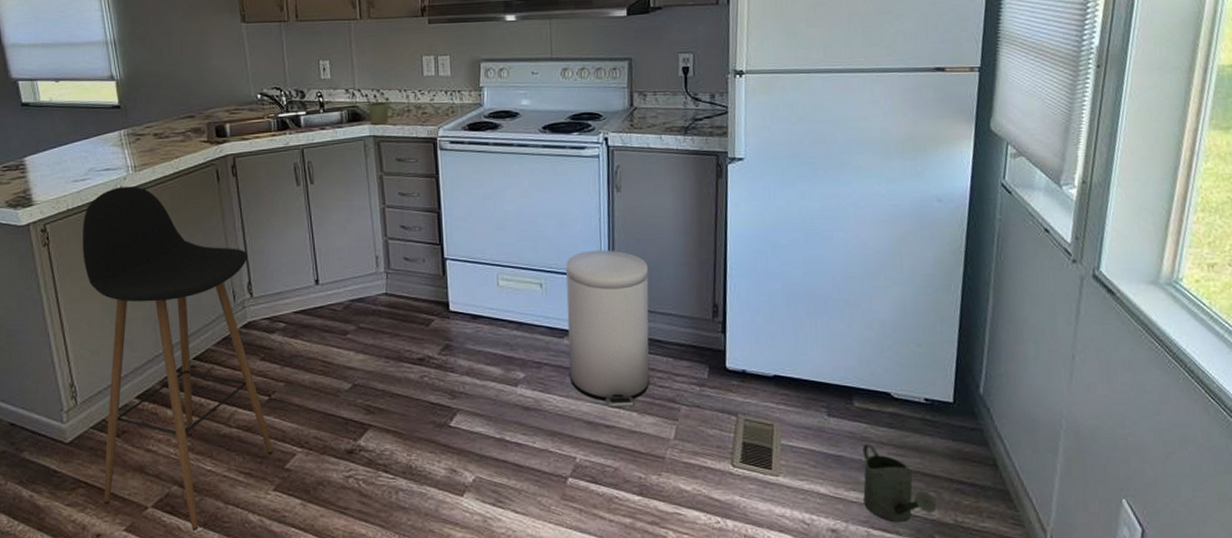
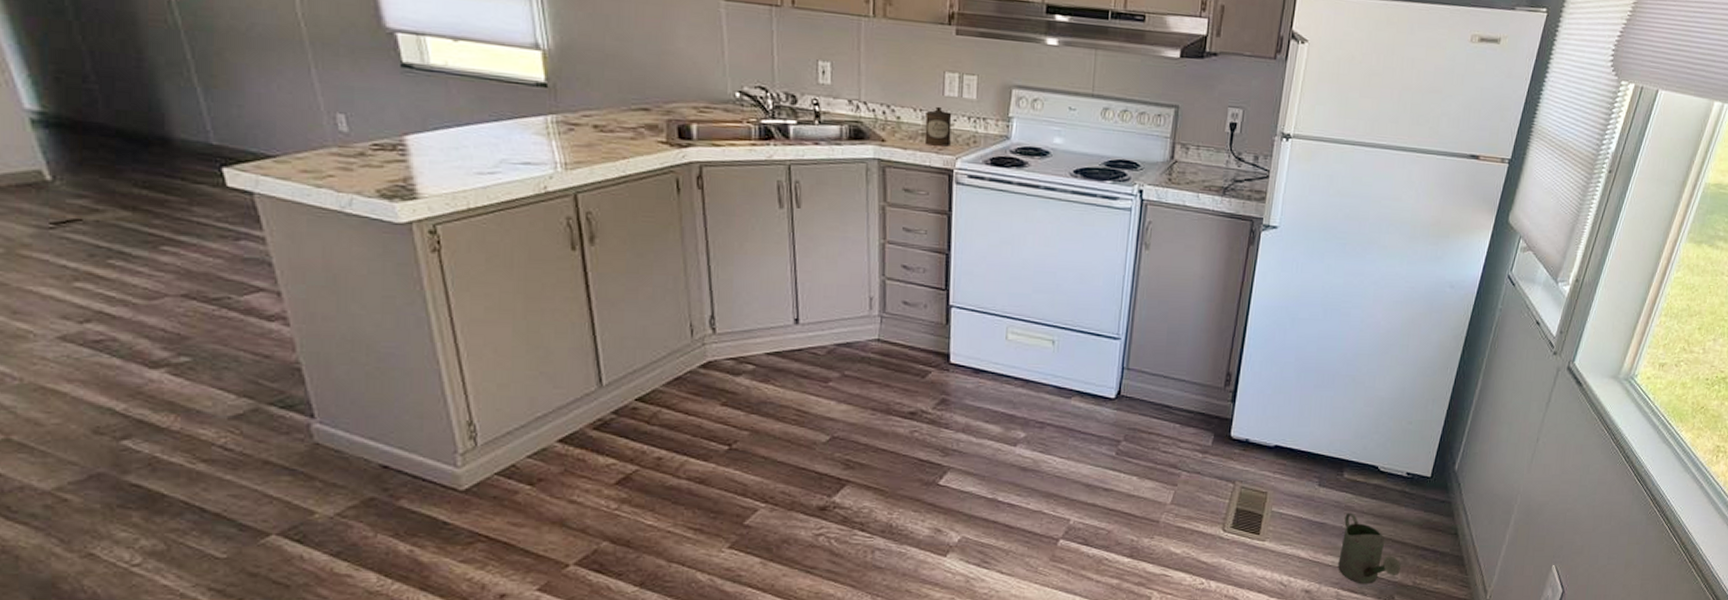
bar stool: present [83,186,273,531] -> none [488,186,730,591]
mug: present [368,102,395,125] -> none [874,120,906,147]
canister: none [409,85,432,119] -> present [924,106,952,147]
pedal bin: present [565,250,650,407] -> none [1072,309,1167,471]

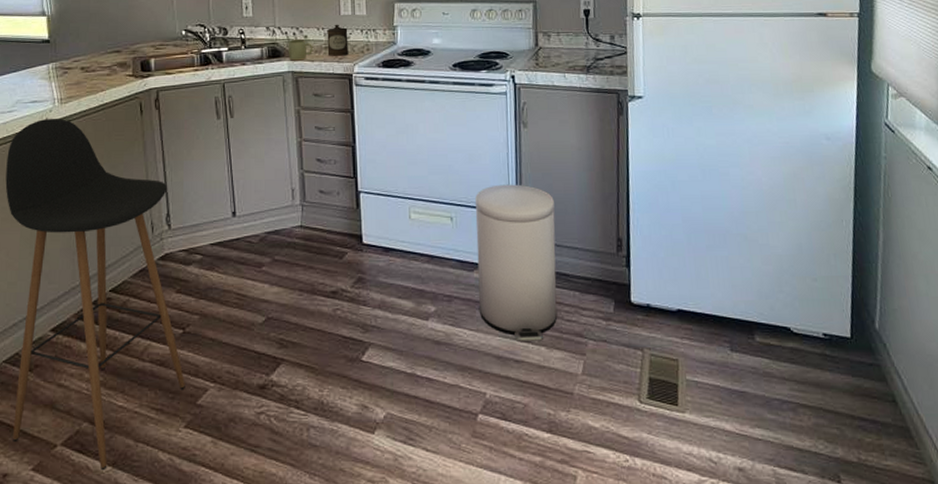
bar stool: none [488,186,730,591] -> present [5,118,185,471]
mug: none [874,120,906,147] -> present [288,40,312,61]
pedal bin: none [1072,309,1167,471] -> present [475,184,558,342]
watering can: present [1338,512,1402,584] -> none [765,379,841,461]

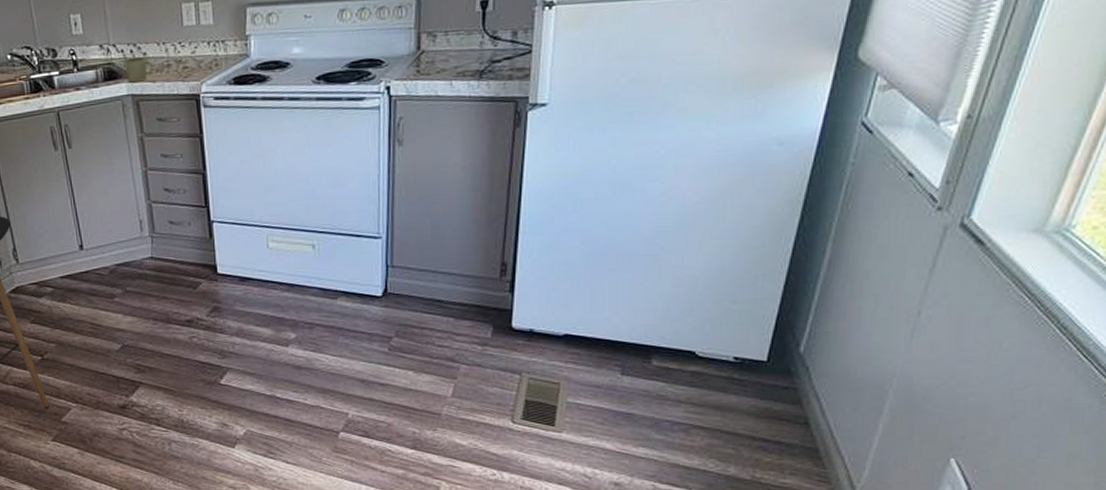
canister: present [327,24,348,56] -> none [168,37,194,75]
pedal bin: present [475,184,558,342] -> none [339,208,431,366]

